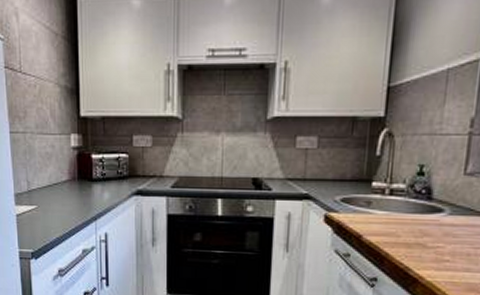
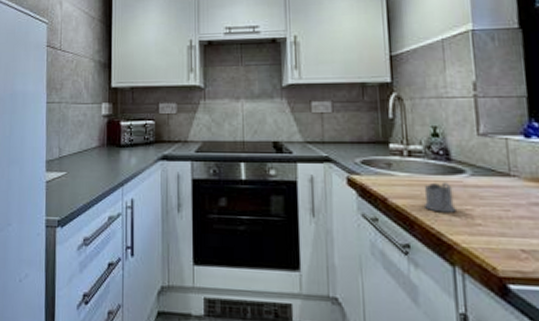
tea glass holder: none [396,221,428,250] -> present [423,182,456,213]

